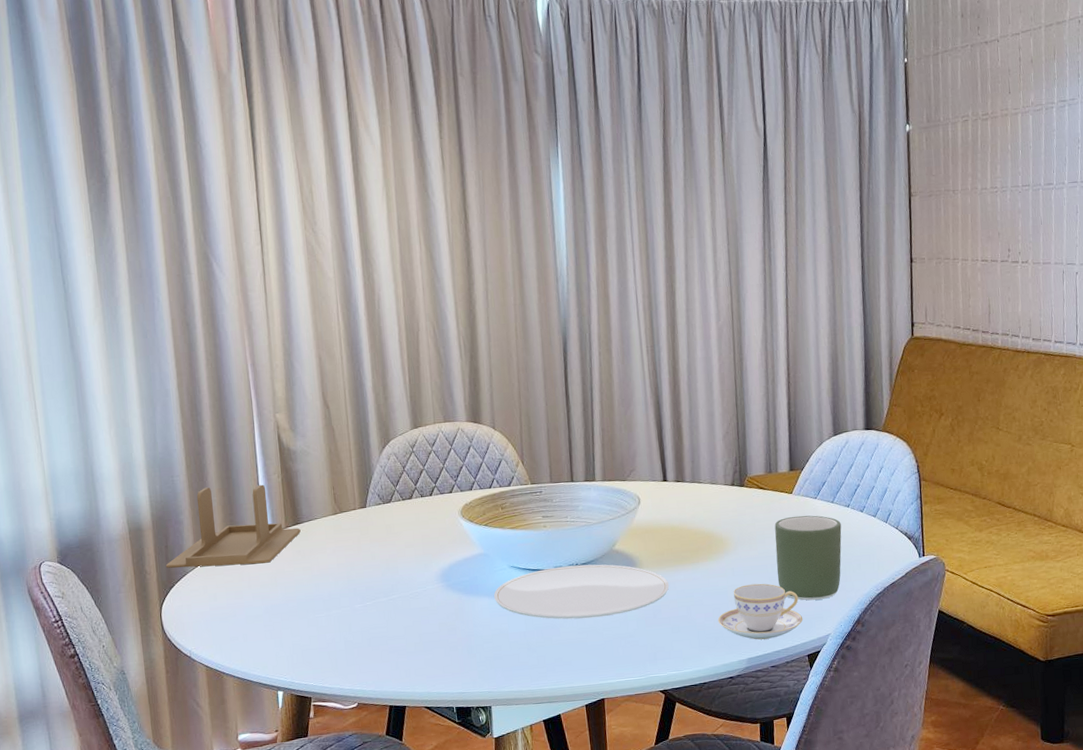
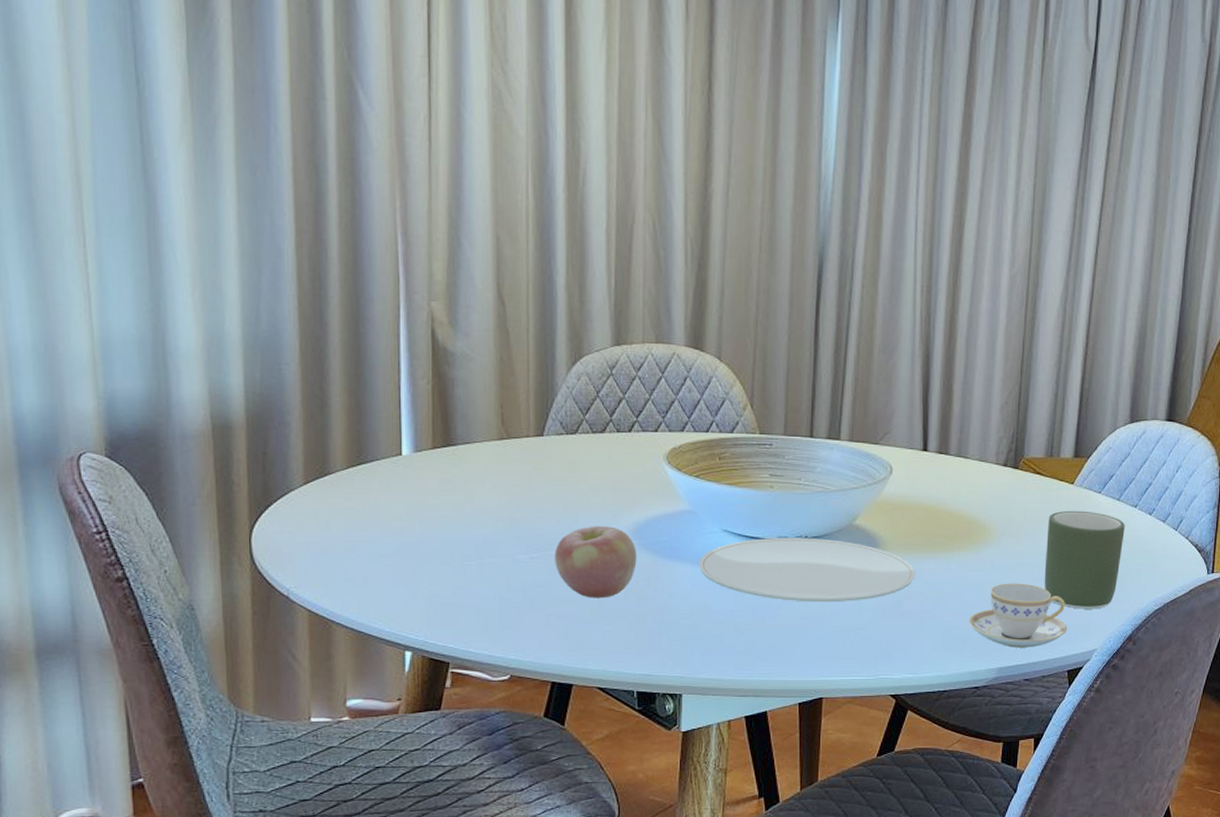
napkin holder: present [165,484,301,569] -> none [261,384,453,490]
apple: none [383,573,446,634] -> present [555,526,637,598]

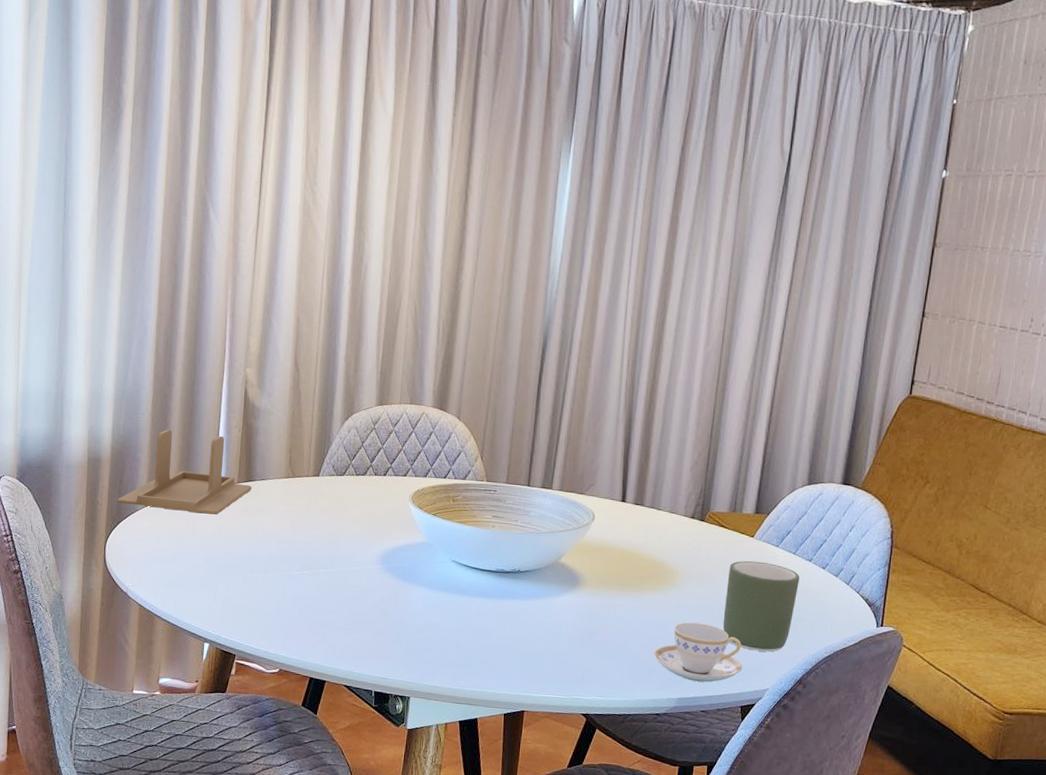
napkin holder: none [261,384,453,490] -> present [117,430,252,515]
apple: present [555,526,637,598] -> none [320,551,383,611]
plate: present [699,537,916,603] -> none [431,569,610,629]

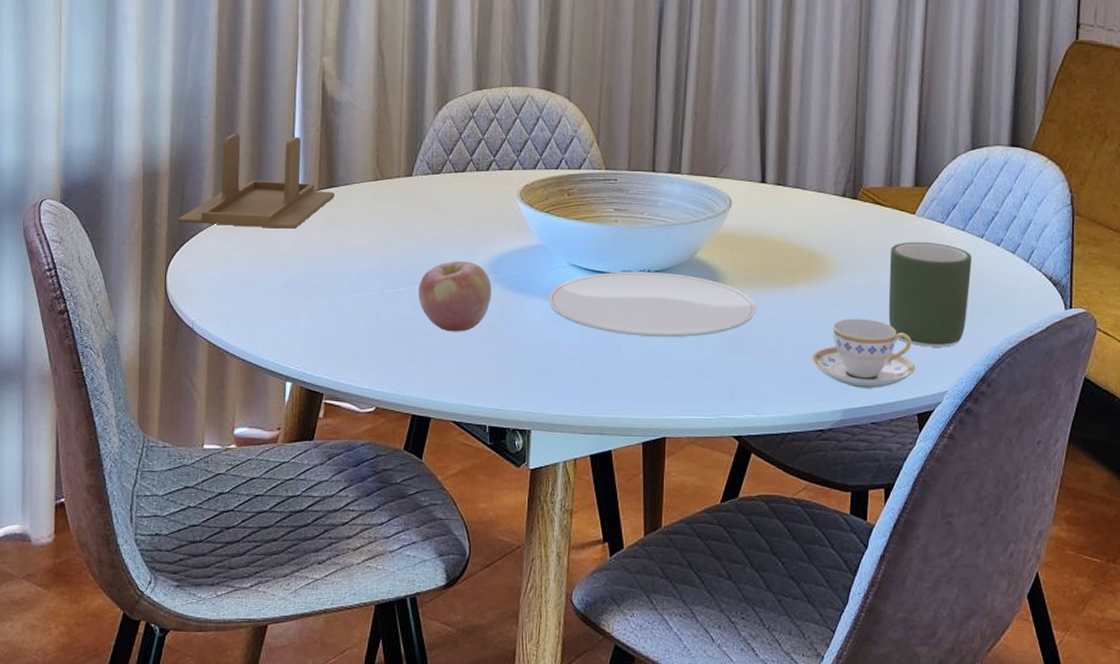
apple: none [320,551,383,611] -> present [418,261,492,332]
plate: none [431,569,610,629] -> present [548,271,757,338]

